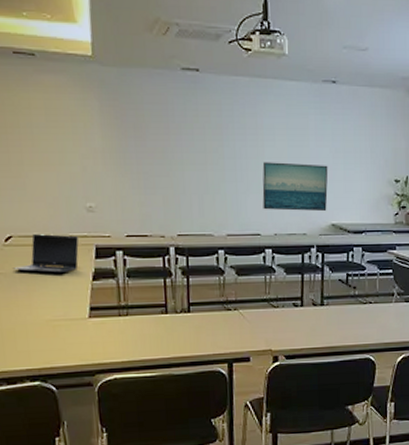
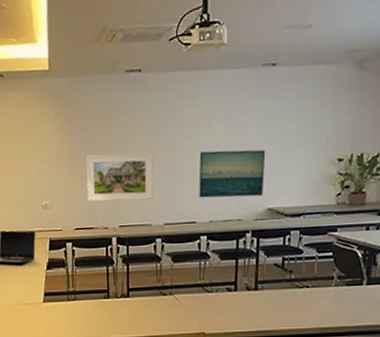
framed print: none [138,155,214,208] -> present [86,152,153,202]

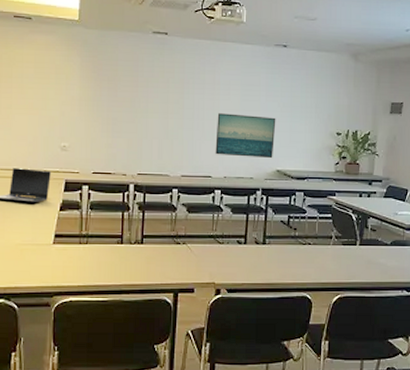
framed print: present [86,152,153,202] -> none [107,103,174,151]

